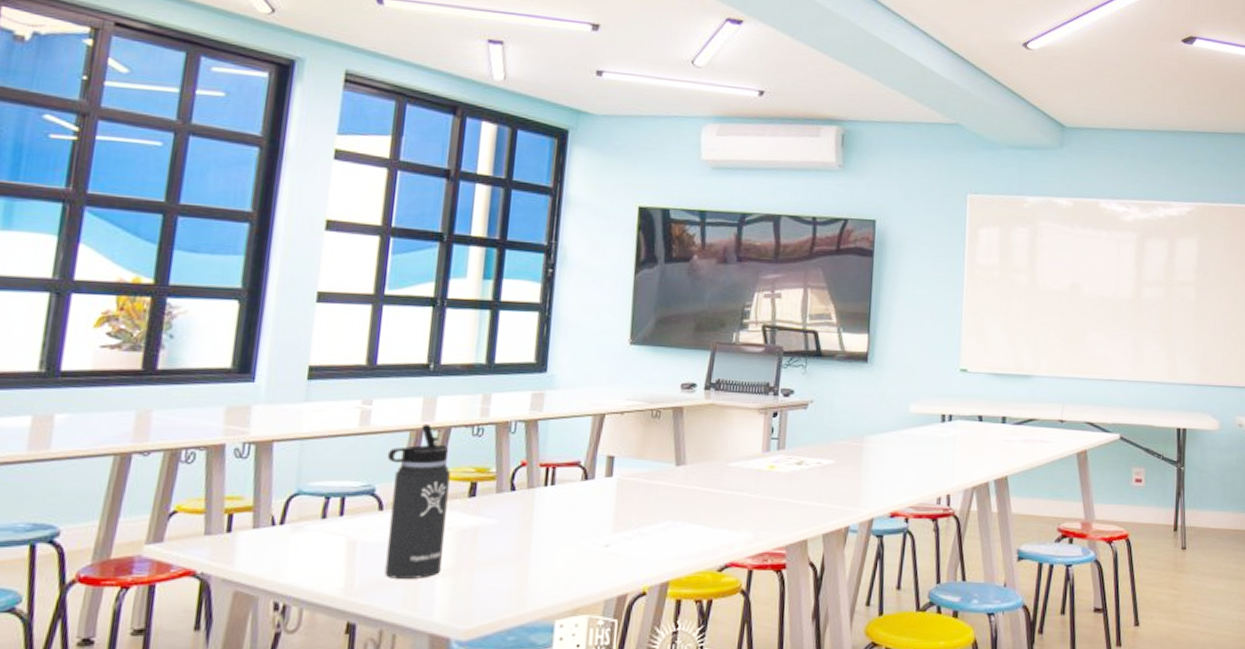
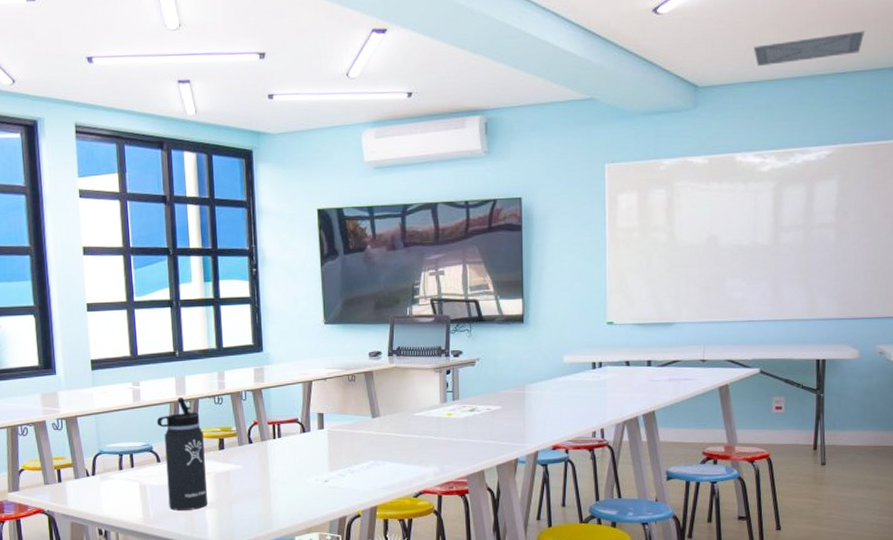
ceiling vent: none [1119,94,1222,116] -> present [753,30,864,67]

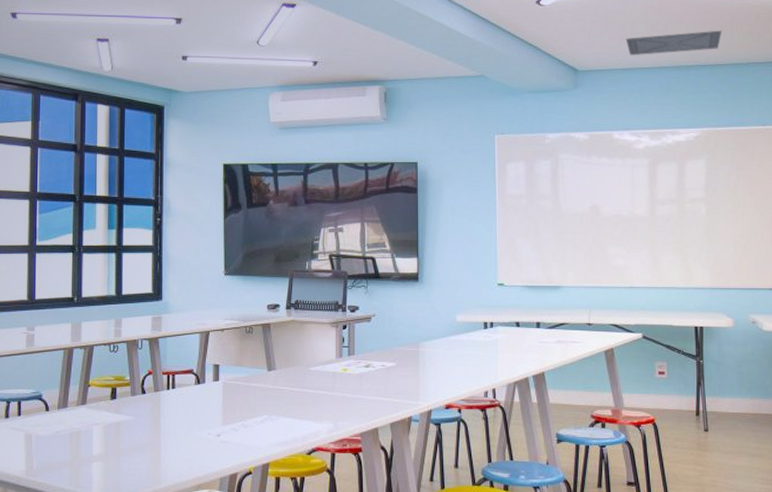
thermos bottle: present [156,397,207,510] -> none [48,343,96,463]

